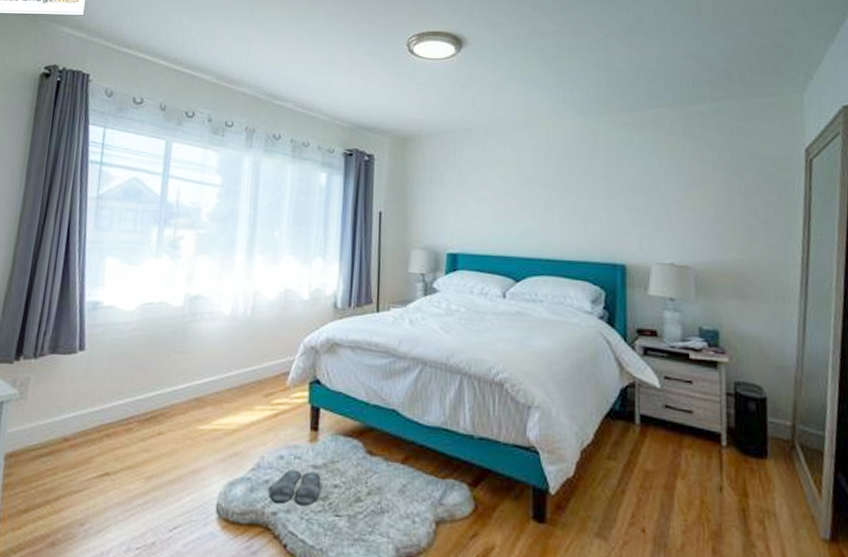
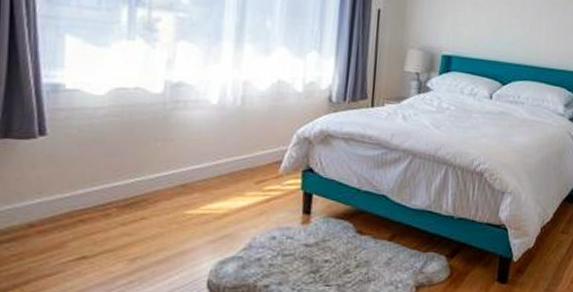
slippers: present [269,469,324,506] -> none [261,248,315,279]

